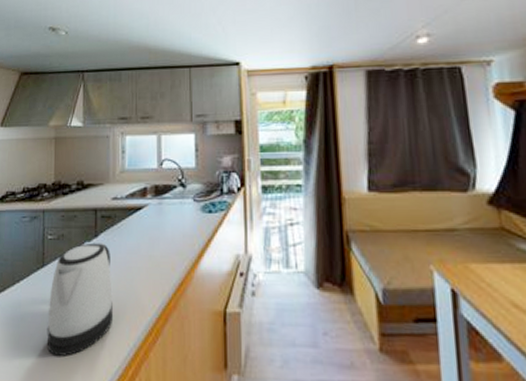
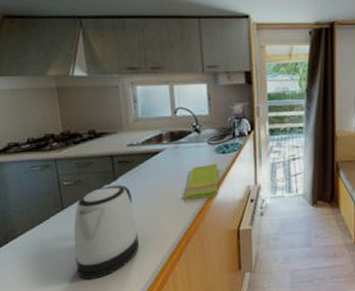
dish towel: none [163,224,203,268] -> present [182,163,219,201]

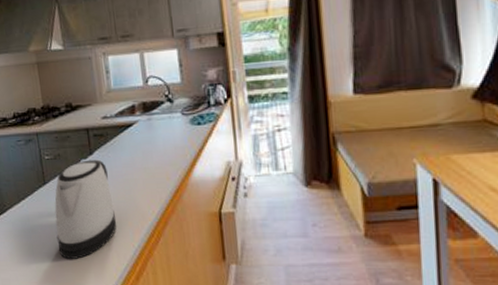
dish towel: present [182,163,219,201] -> none [158,136,196,178]

